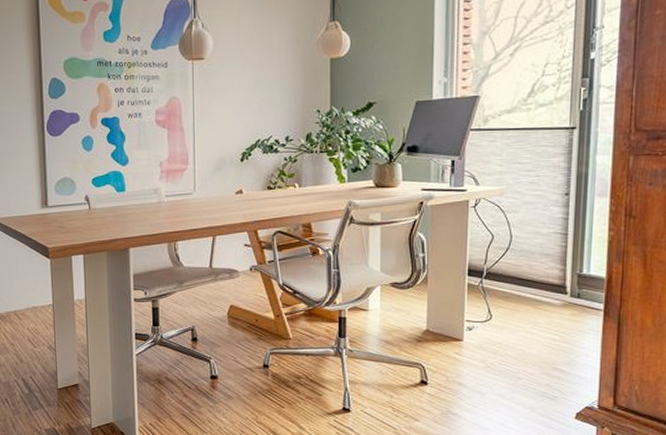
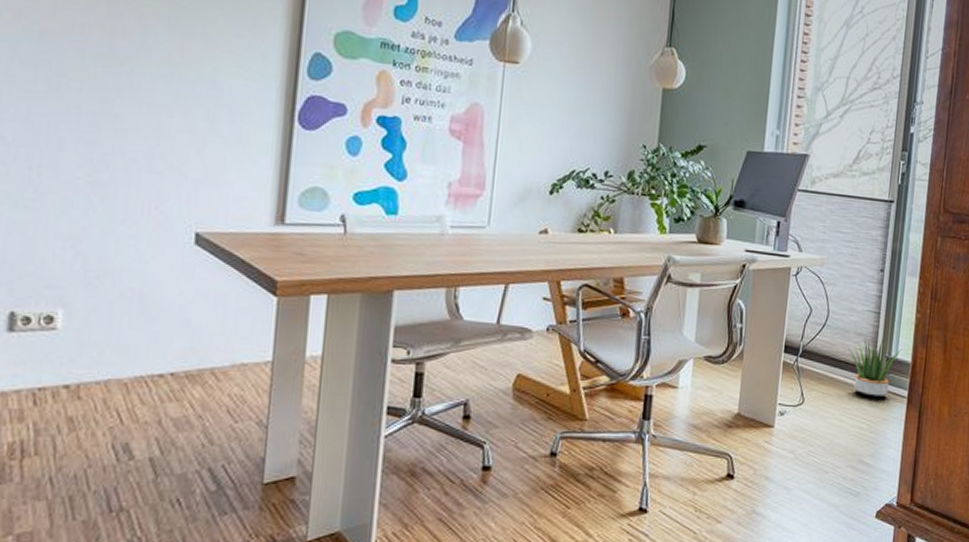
potted plant: none [534,257,594,312] -> present [847,337,901,398]

